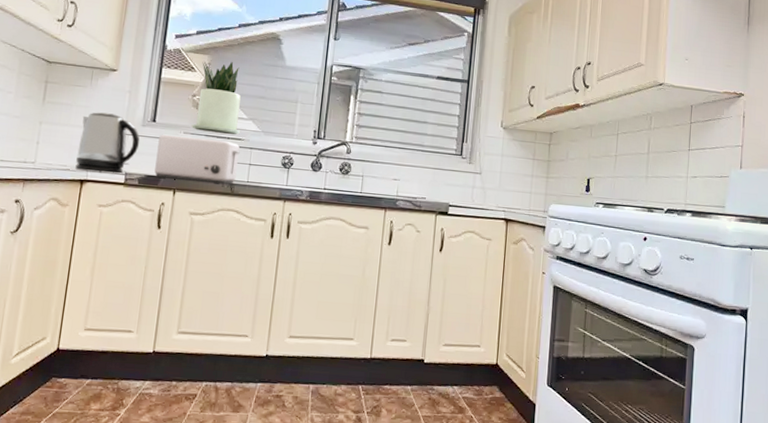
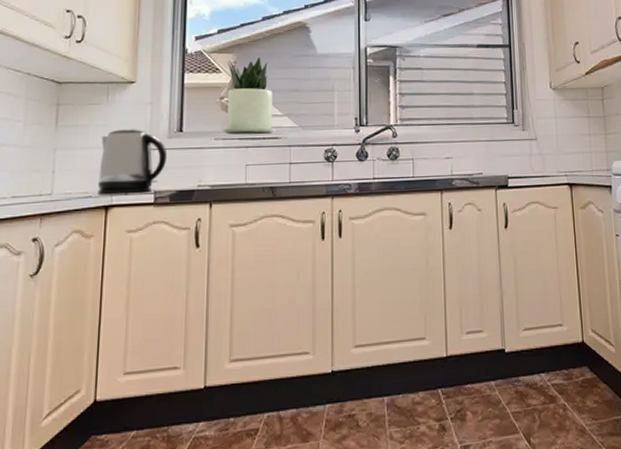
toaster: present [154,134,240,185] -> none [187,141,278,193]

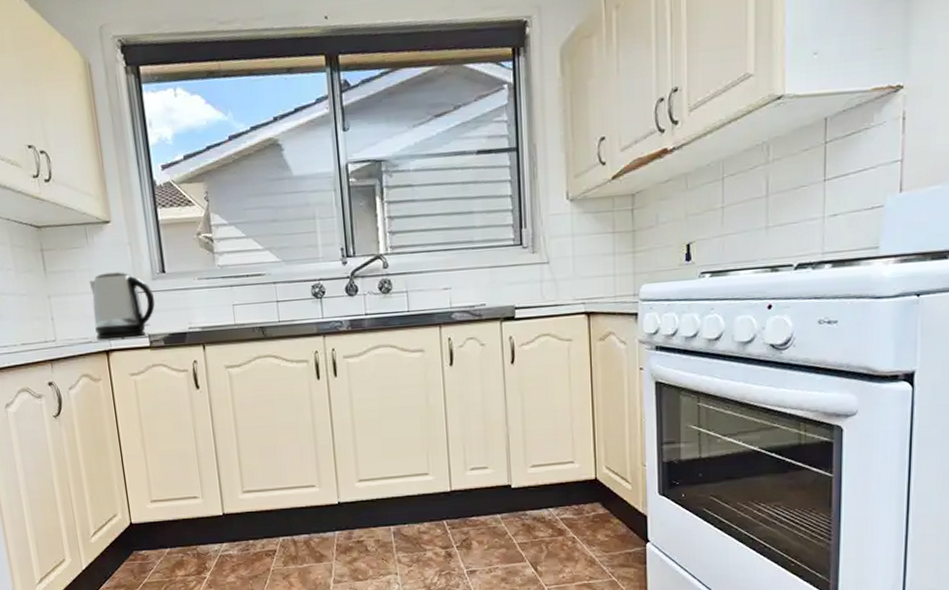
planter: present [221,56,277,136] -> none [198,184,260,275]

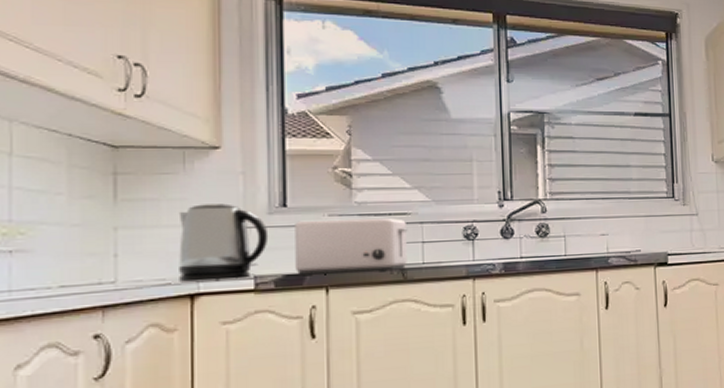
toaster: none [173,279,266,335] -> present [295,218,408,277]

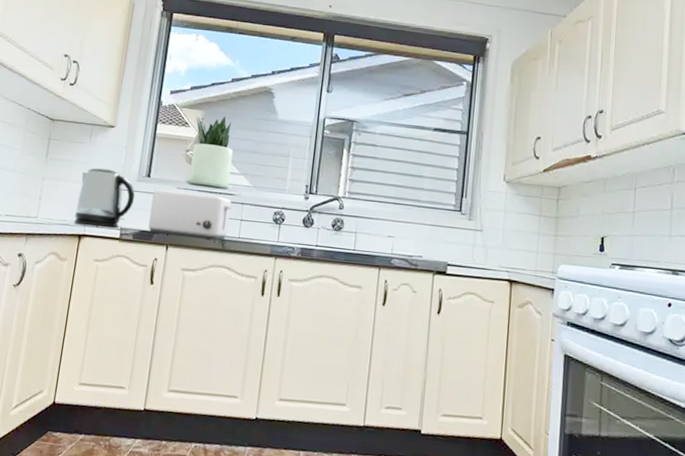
planter: none [336,120,406,211] -> present [184,116,233,191]

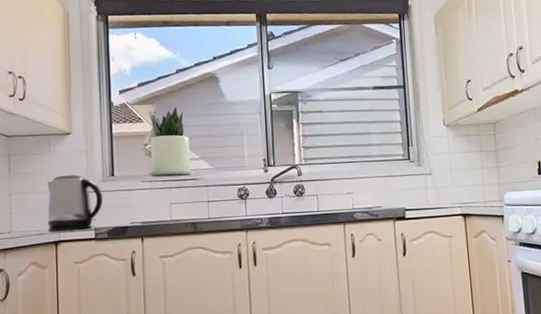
toaster: present [148,189,232,241] -> none [120,183,197,229]

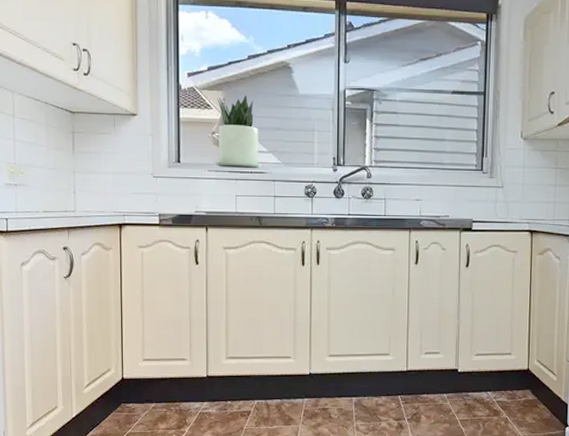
kettle: present [47,174,103,233] -> none [111,158,168,216]

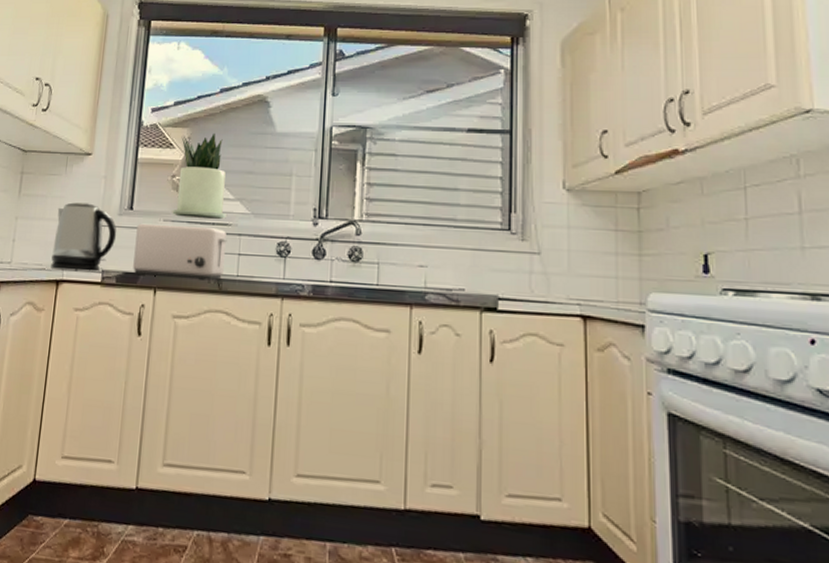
kettle: none [111,158,168,216] -> present [51,202,117,272]
toaster: none [185,174,264,218] -> present [133,223,227,281]

